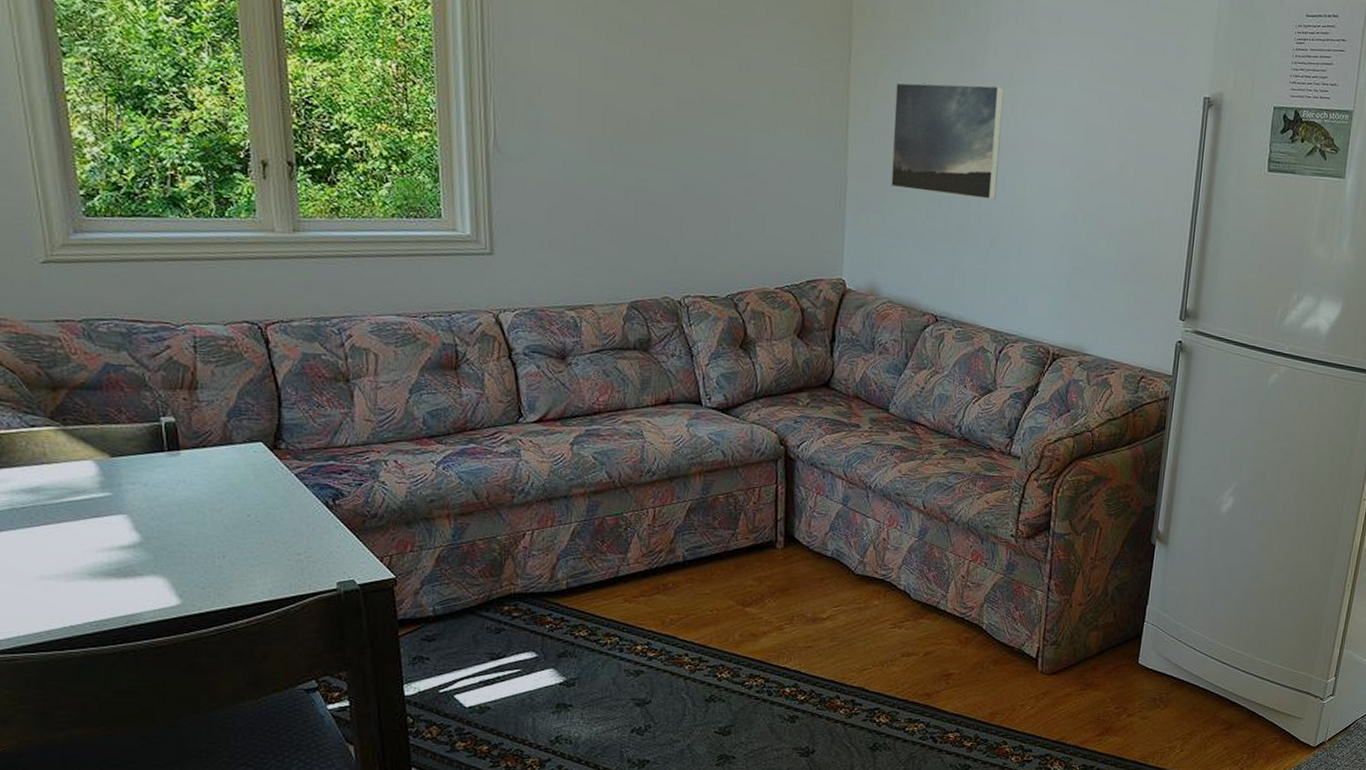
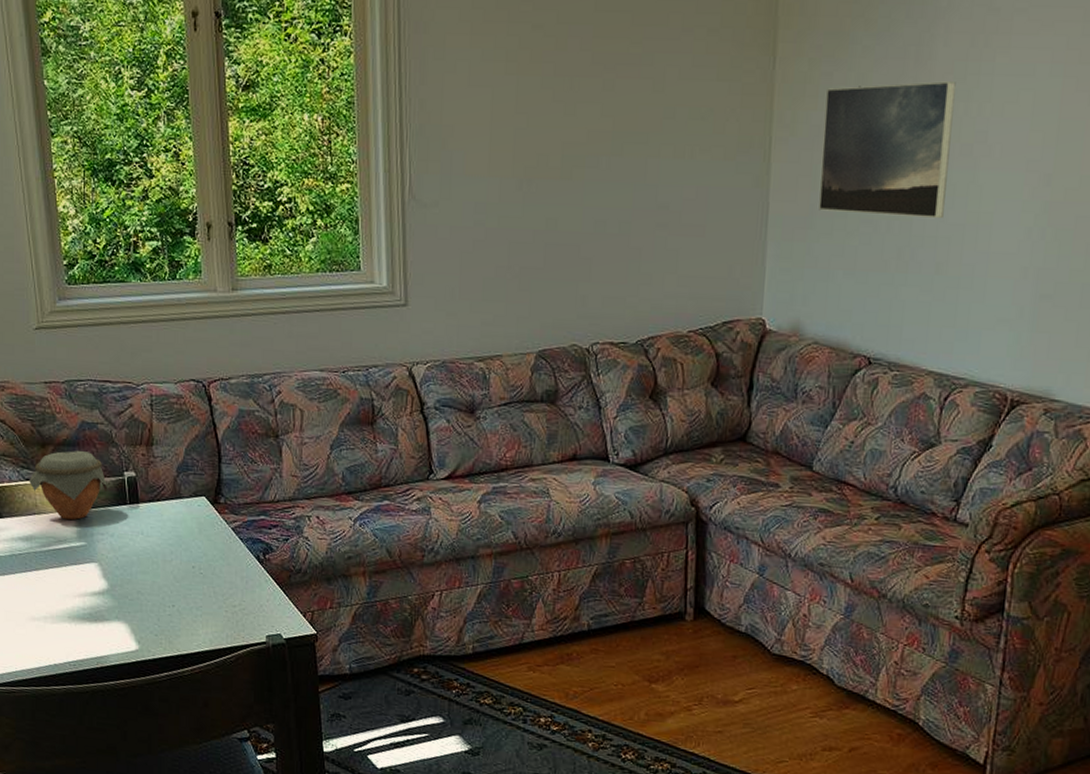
jar: none [35,395,139,470] -> present [29,451,107,521]

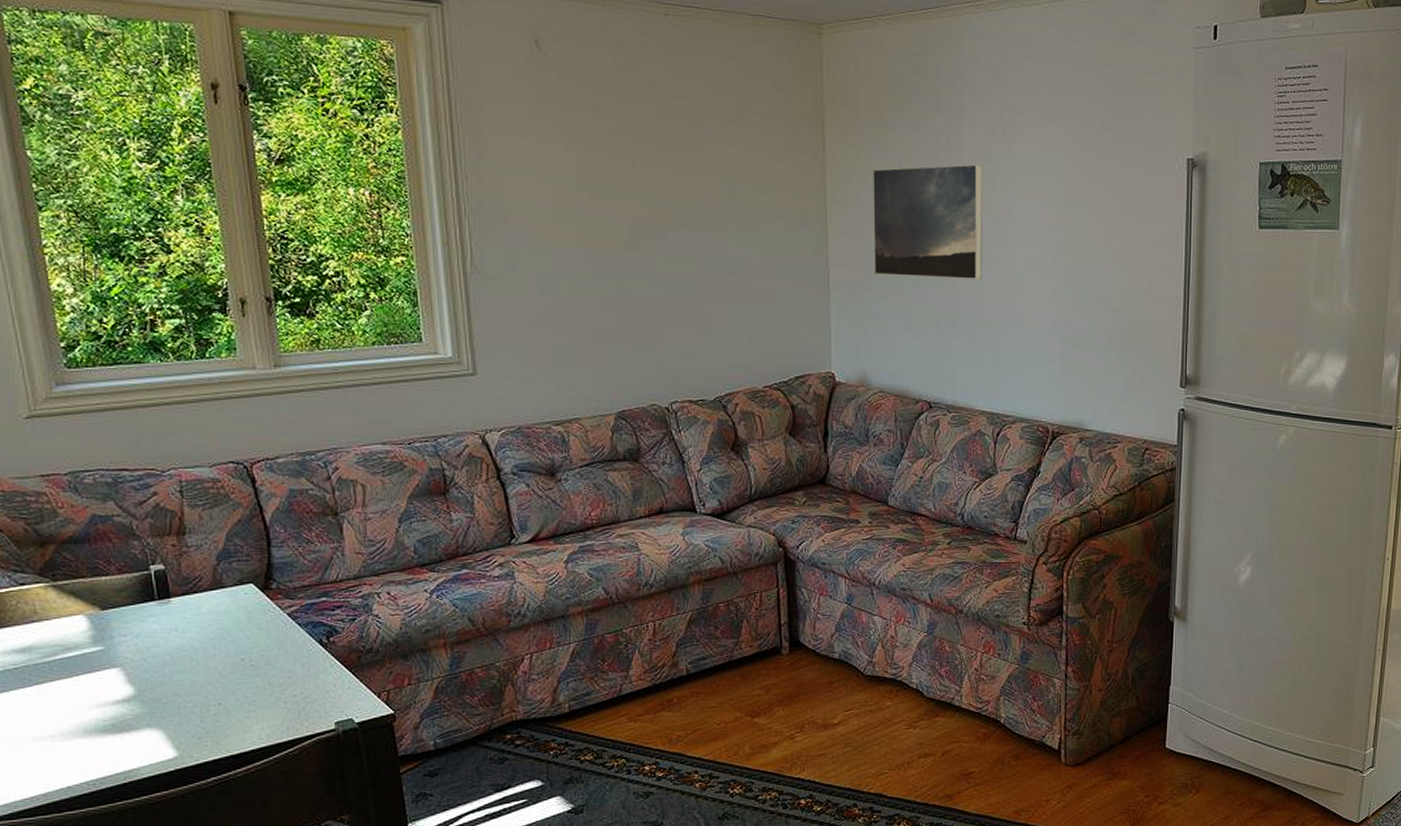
jar: present [29,451,107,521] -> none [24,548,129,625]

